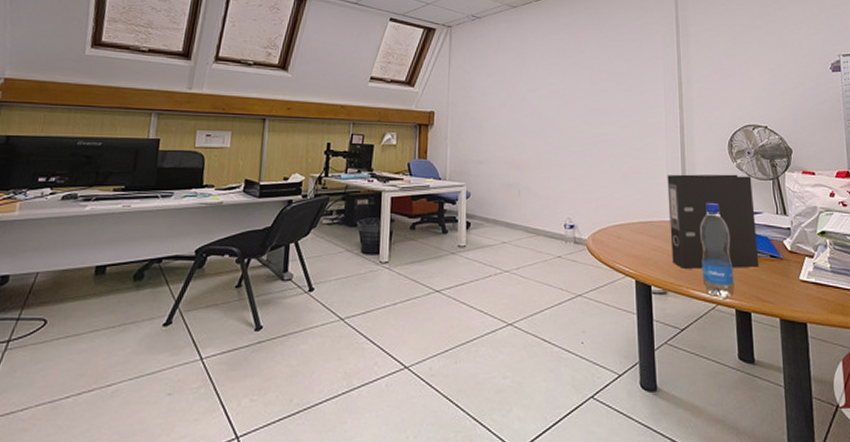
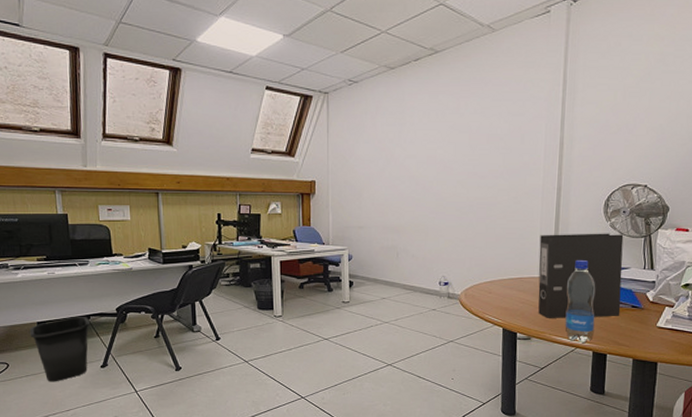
waste bin: none [83,260,162,346] -> present [30,317,91,382]

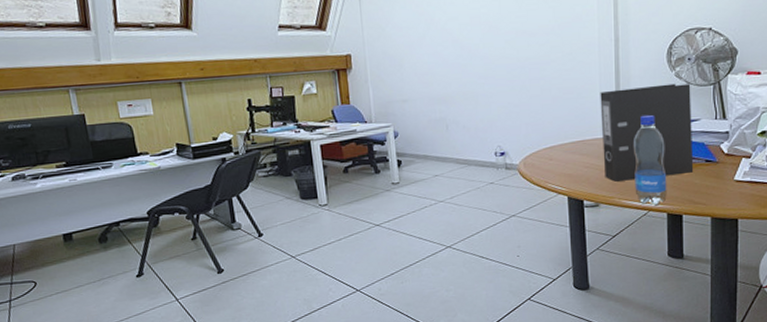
waste bin: present [30,317,91,382] -> none [55,224,122,298]

